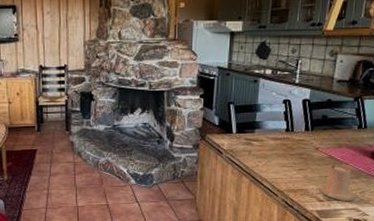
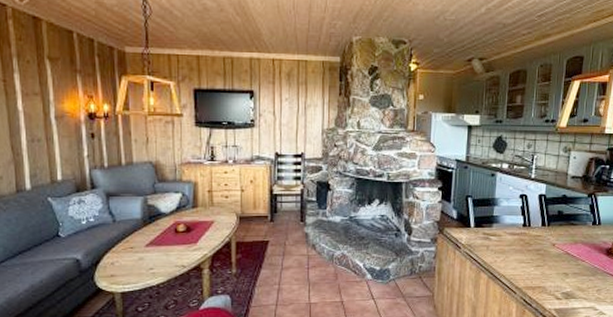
candle: present [320,163,355,202] -> none [557,259,592,300]

